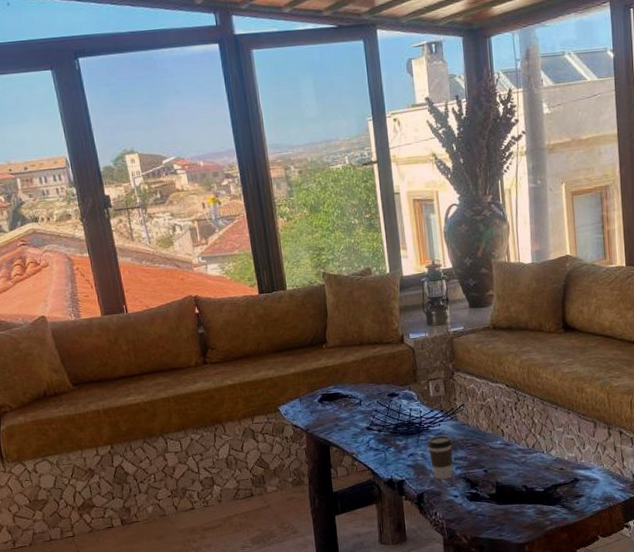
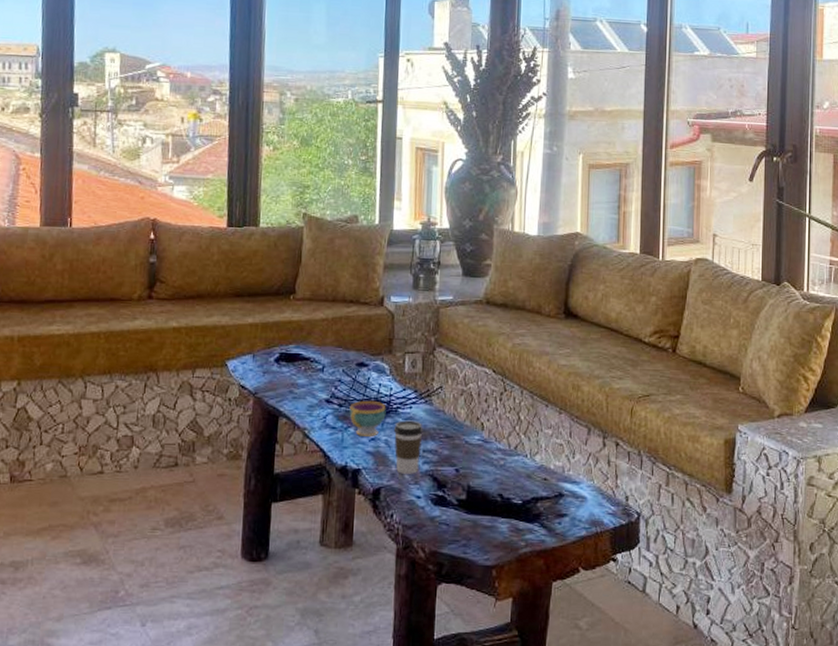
teacup: none [387,423,419,454] -> present [349,400,386,437]

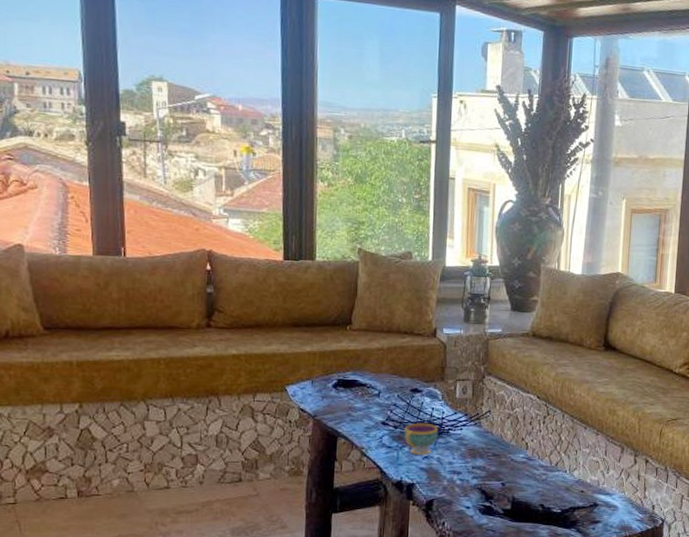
coffee cup: present [394,420,423,474] -> none [446,440,473,488]

